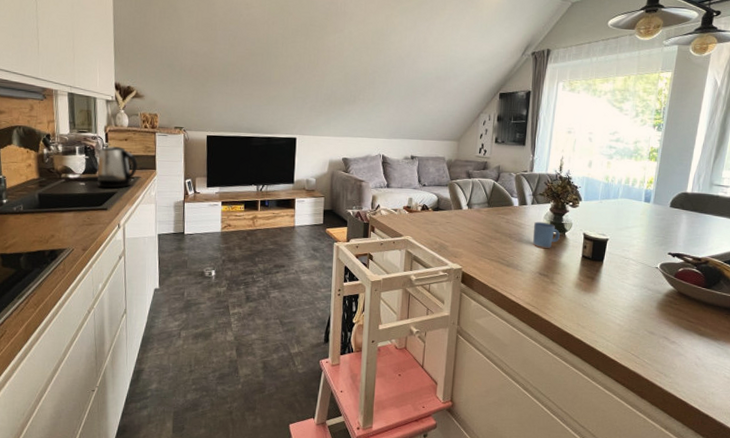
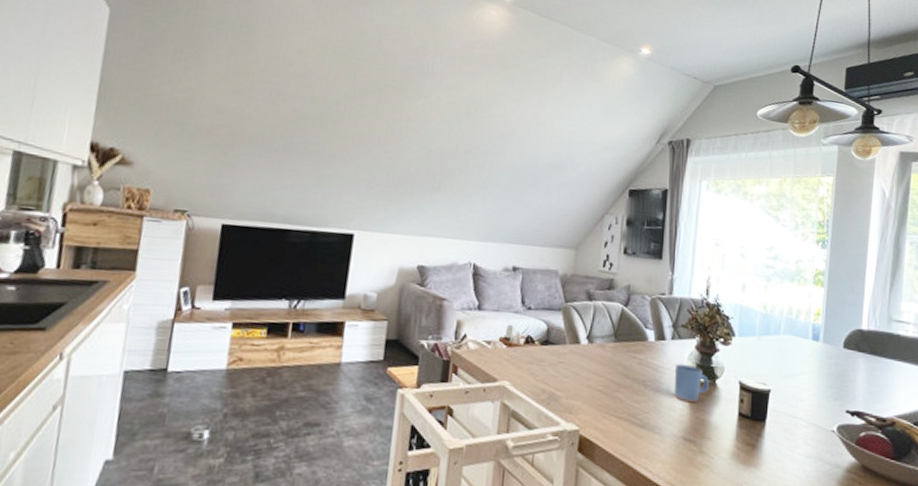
kettle: present [97,146,138,189] -> none [36,232,108,298]

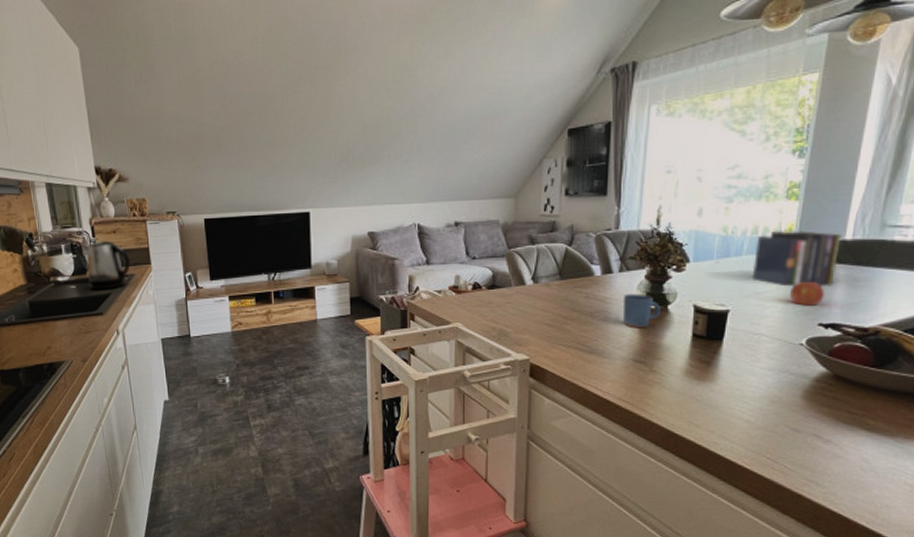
kettle: none [36,232,108,298] -> present [85,241,131,290]
books: none [788,313,859,374] -> present [751,230,841,287]
fruit: none [820,367,849,392] -> present [789,282,824,306]

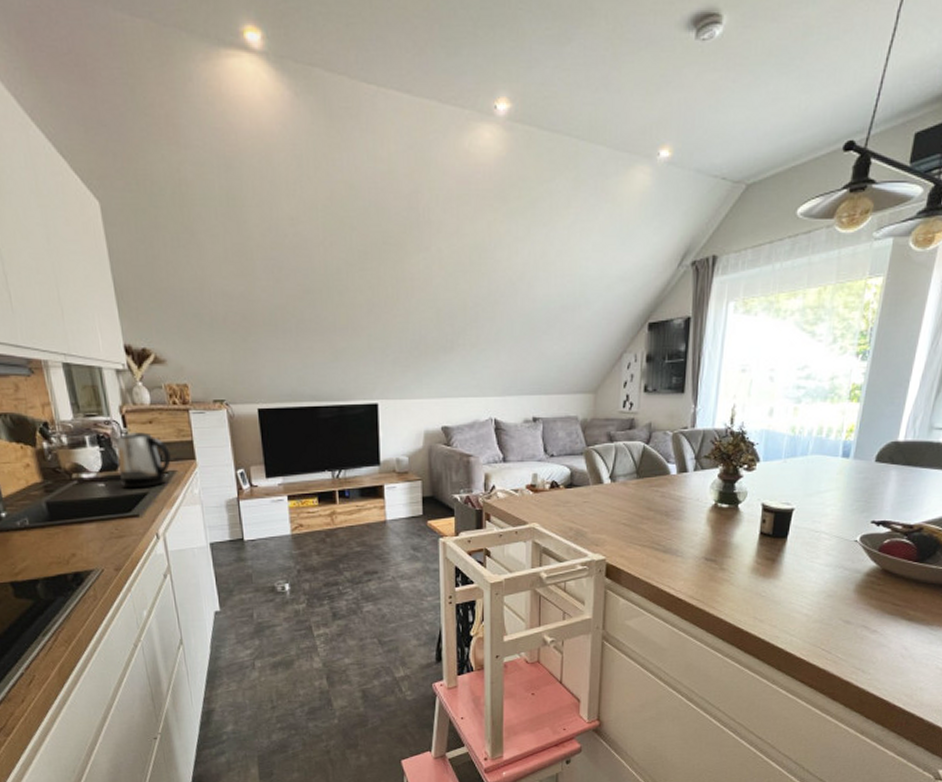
mug: present [622,293,660,329] -> none [696,492,731,527]
books: present [751,230,841,287] -> none [815,430,895,486]
fruit: present [789,282,824,306] -> none [847,482,878,504]

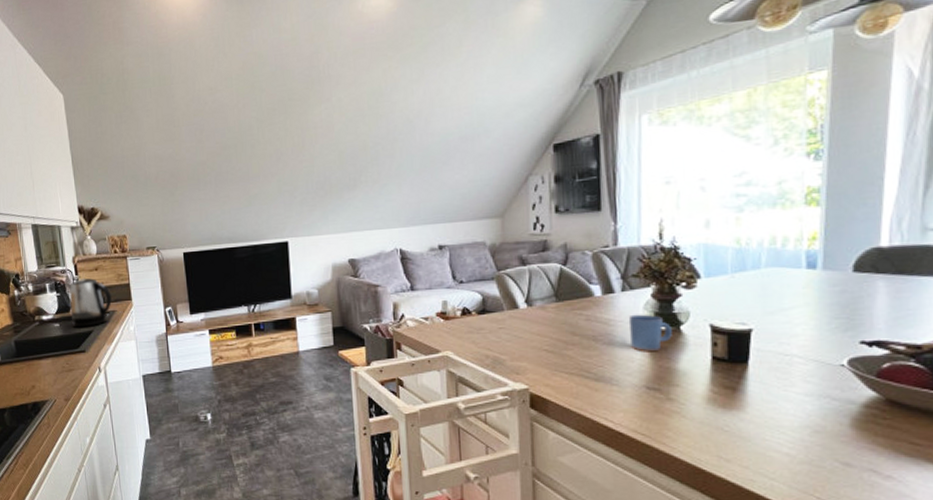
mug: none [696,492,731,527] -> present [628,314,672,352]

